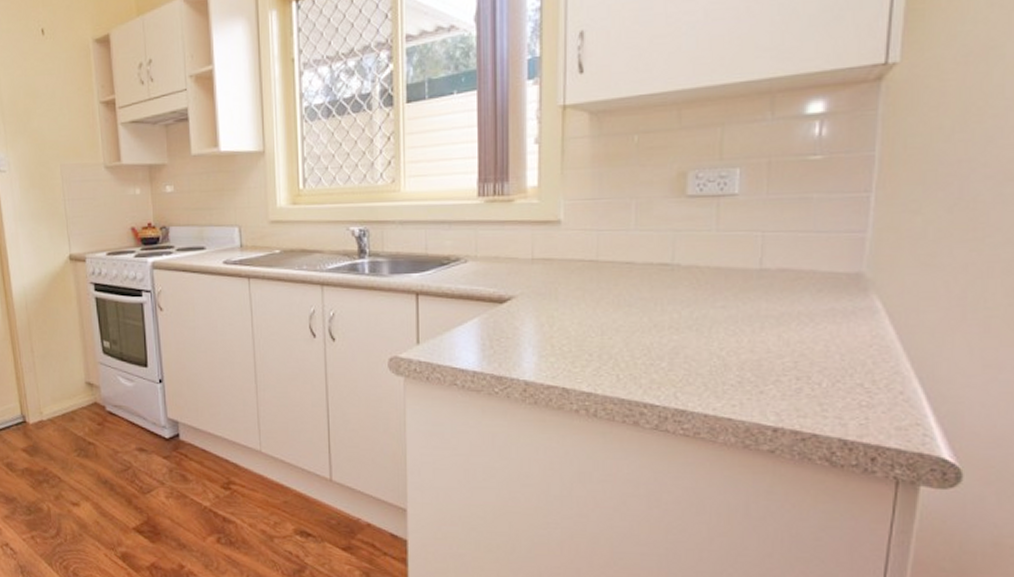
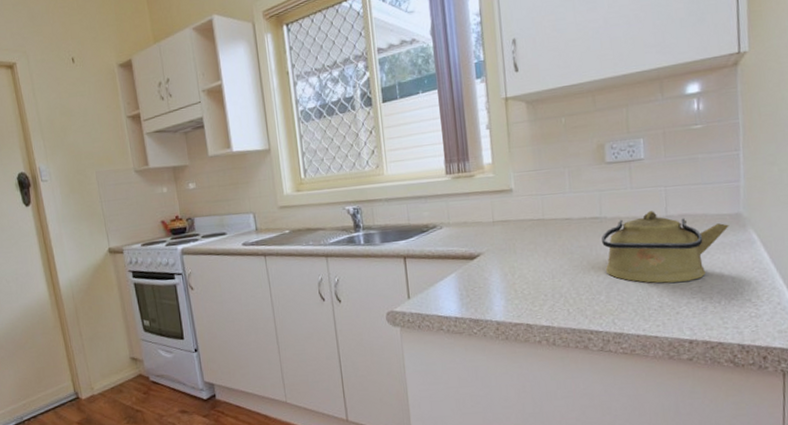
kettle: none [671,261,845,353] -> present [601,211,729,283]

